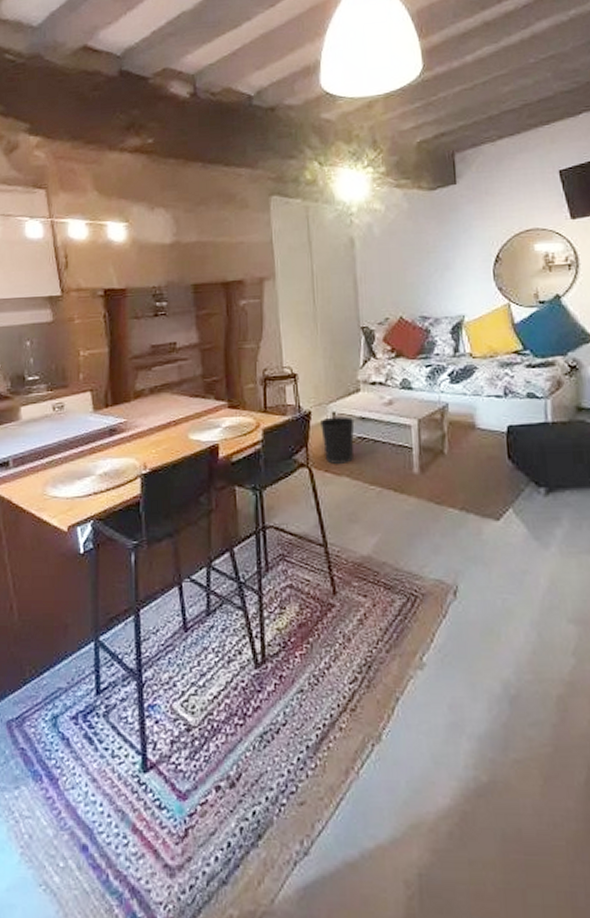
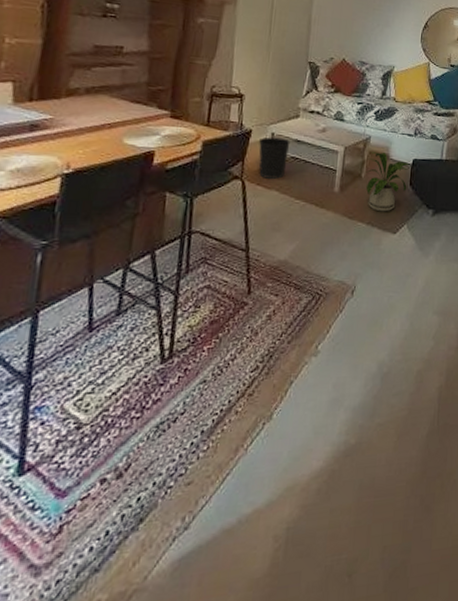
house plant: none [448,422,505,494] -> present [365,152,410,212]

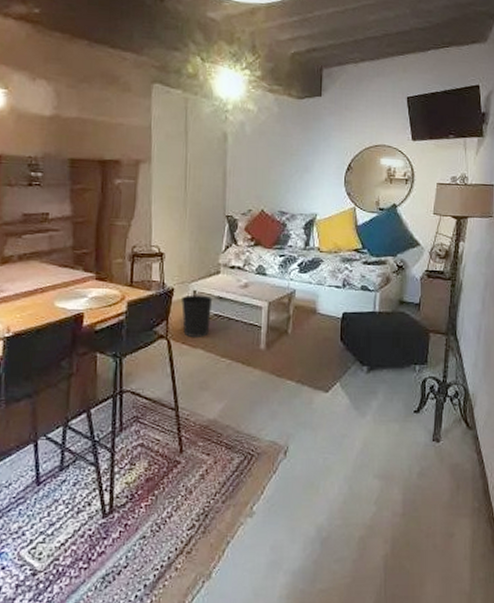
house plant: present [365,152,410,212] -> none [292,306,340,370]

